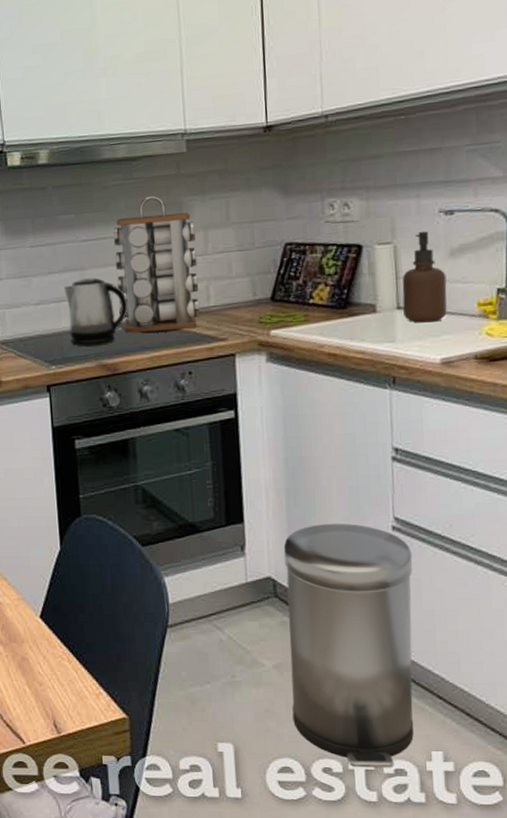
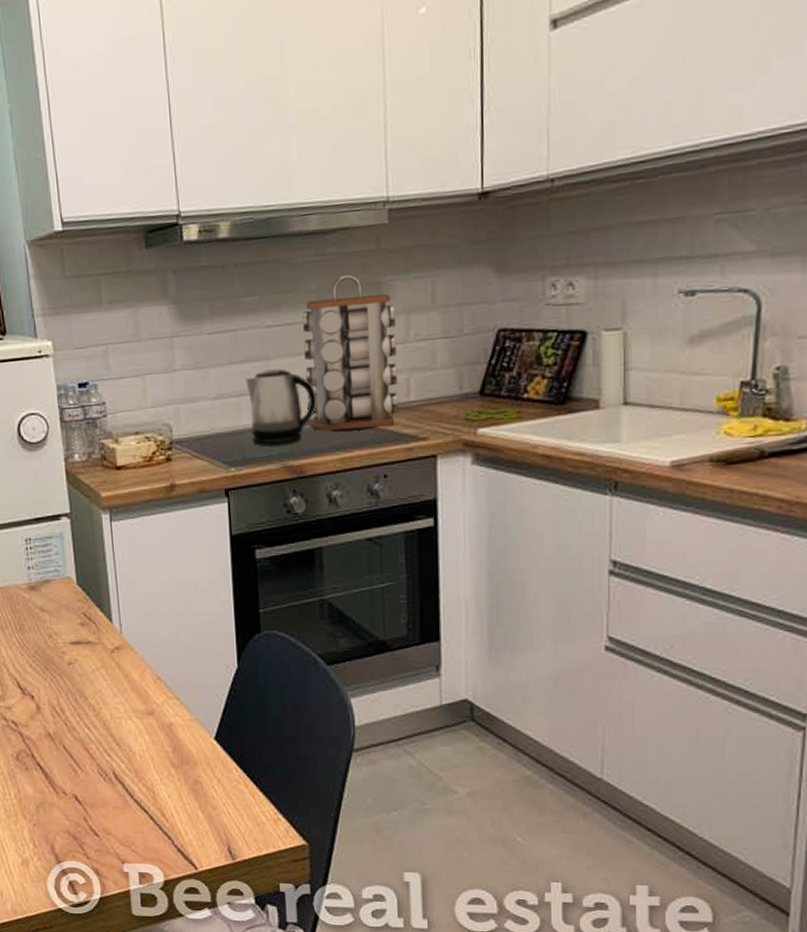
pedal bin: present [283,523,414,769] -> none [483,643,626,902]
soap dispenser: present [401,231,447,323] -> none [630,314,682,421]

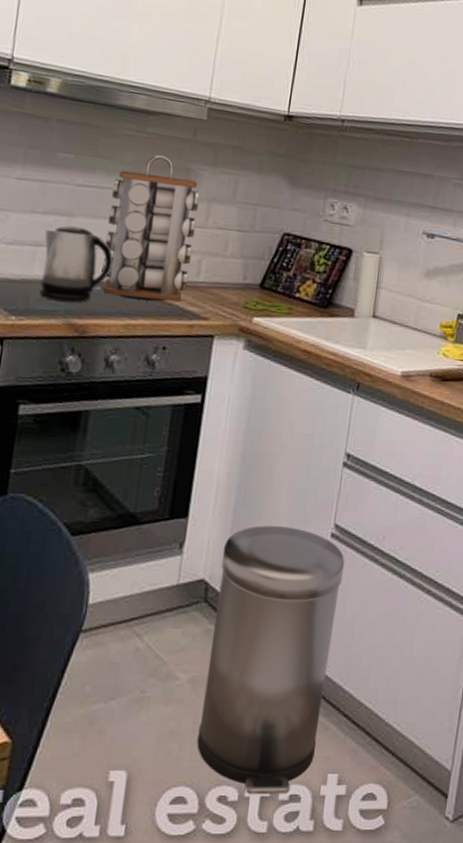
pedal bin: none [483,643,626,902] -> present [197,525,345,795]

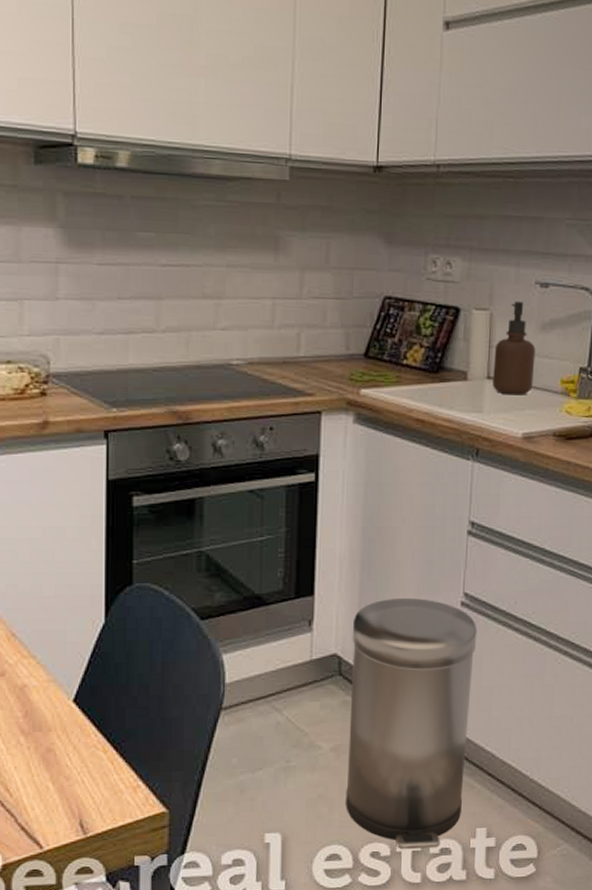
kettle: present [39,225,113,302] -> none [135,309,208,388]
spice rack: present [102,154,200,302] -> none [198,224,291,381]
soap dispenser: none [377,247,419,336] -> present [493,300,536,395]

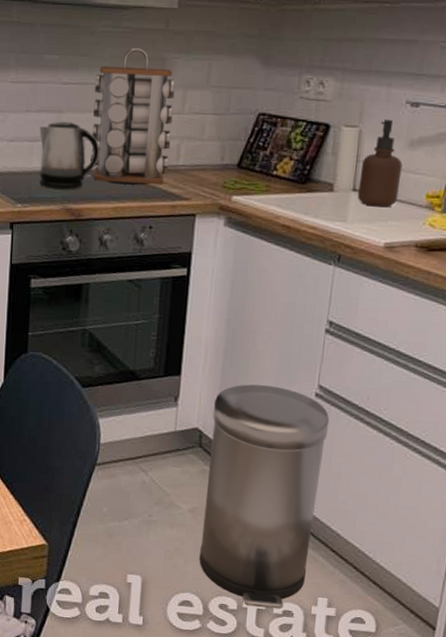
kettle: none [135,309,208,388] -> present [39,121,100,189]
spice rack: none [198,224,291,381] -> present [91,47,175,185]

